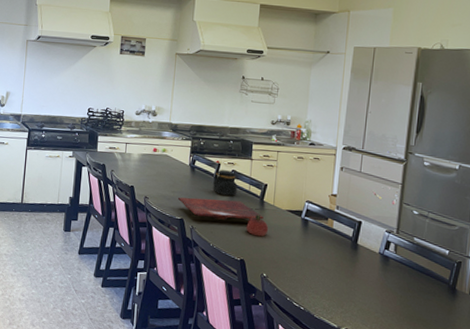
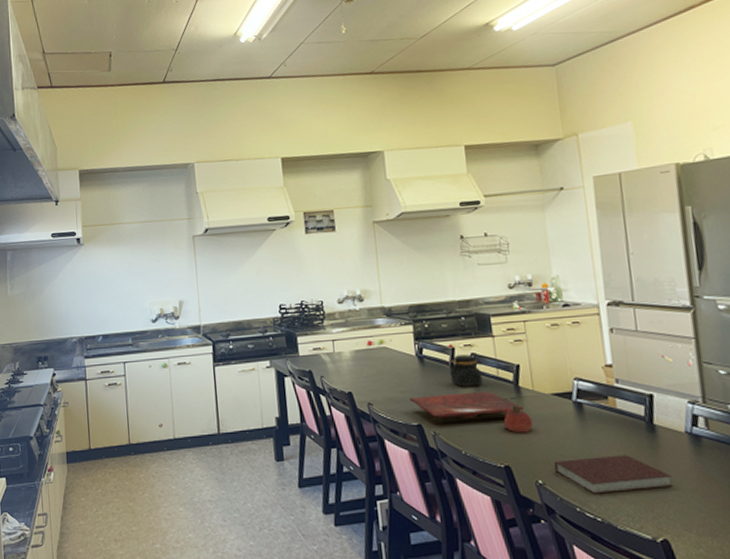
notebook: none [278,261,361,292] -> present [554,455,673,494]

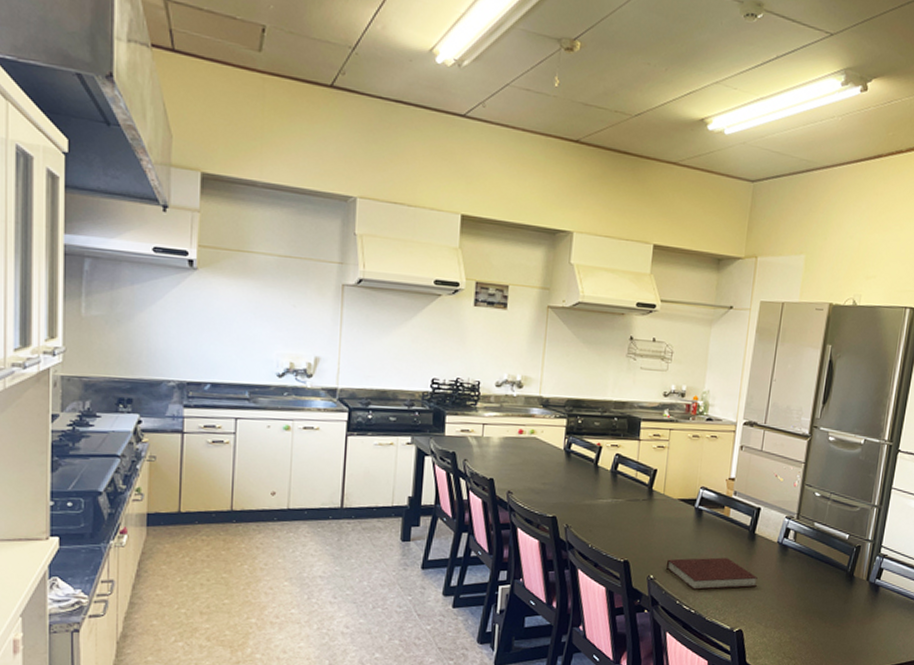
cutting board: present [409,391,524,419] -> none [549,489,652,515]
jar: present [450,354,483,387] -> none [592,454,624,485]
fruit: present [503,405,534,433] -> none [631,506,658,533]

